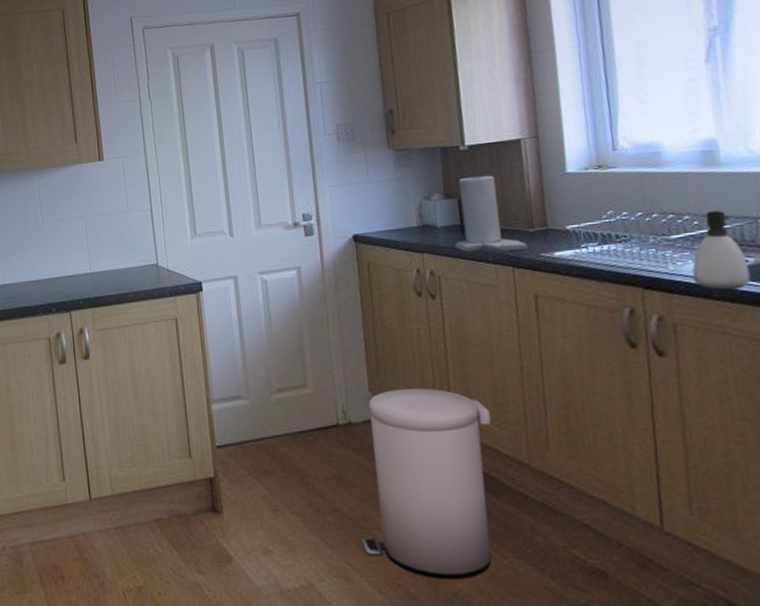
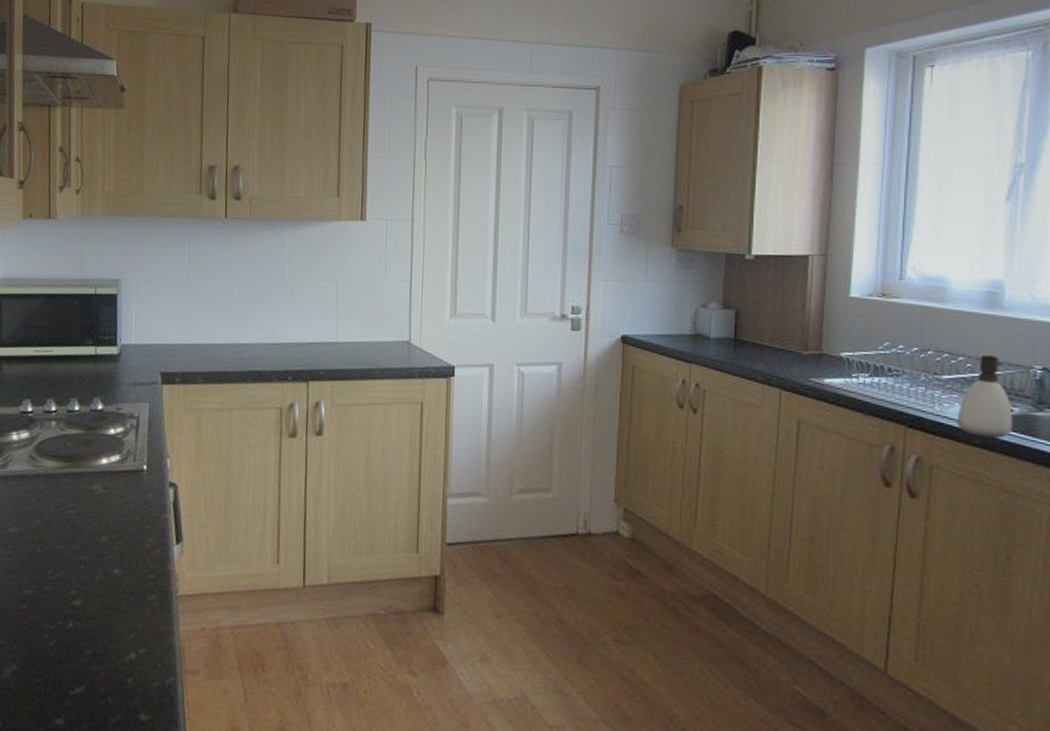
pedal bin: present [361,388,492,580] -> none [583,503,734,705]
paper towel: present [454,175,528,252] -> none [724,288,799,373]

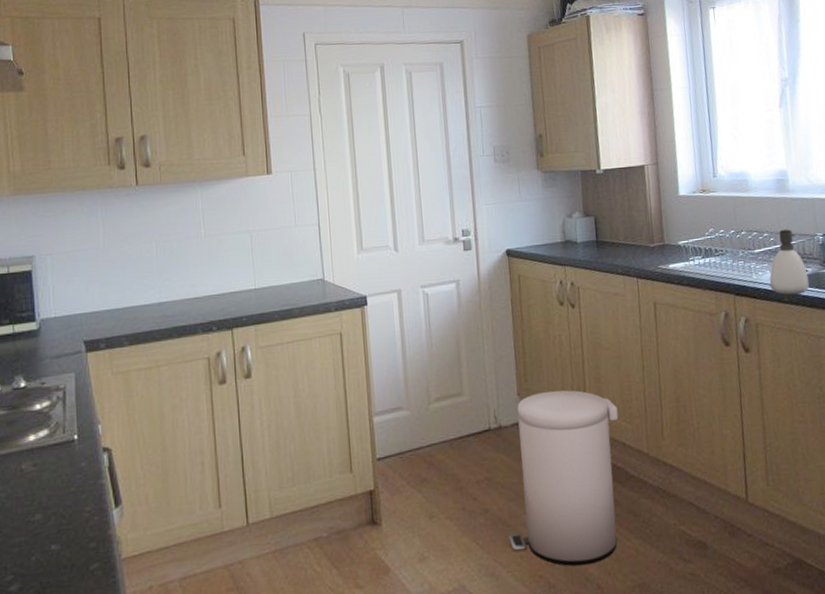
pedal bin: none [583,503,734,705] -> present [508,390,619,566]

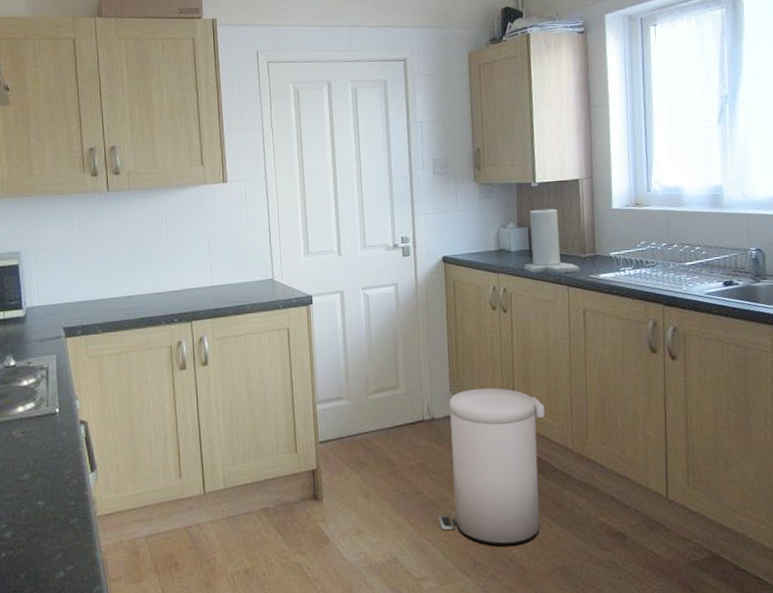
paper towel: none [591,196,649,265] -> present [523,208,581,274]
soap dispenser: present [769,229,810,297] -> none [699,243,740,308]

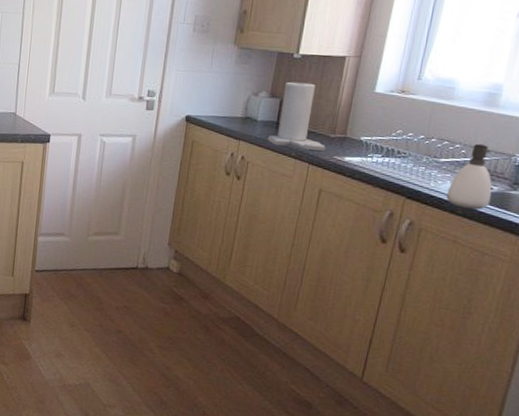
pedal bin: present [438,387,545,548] -> none [134,247,259,395]
soap dispenser: none [699,243,740,308] -> present [446,143,492,211]

